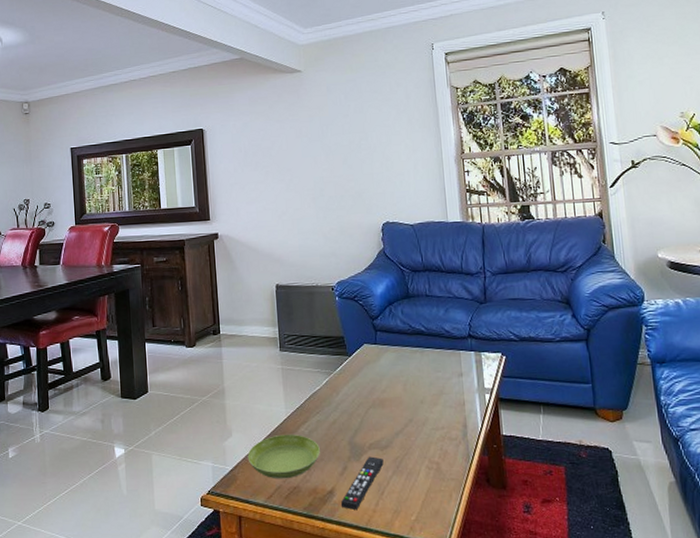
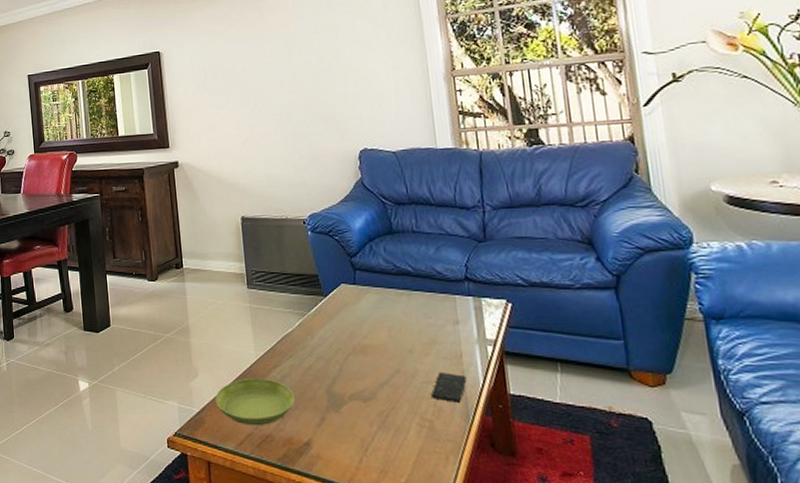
remote control: present [340,456,384,511] -> none [318,408,367,467]
smartphone: none [438,419,468,446] -> present [430,372,467,403]

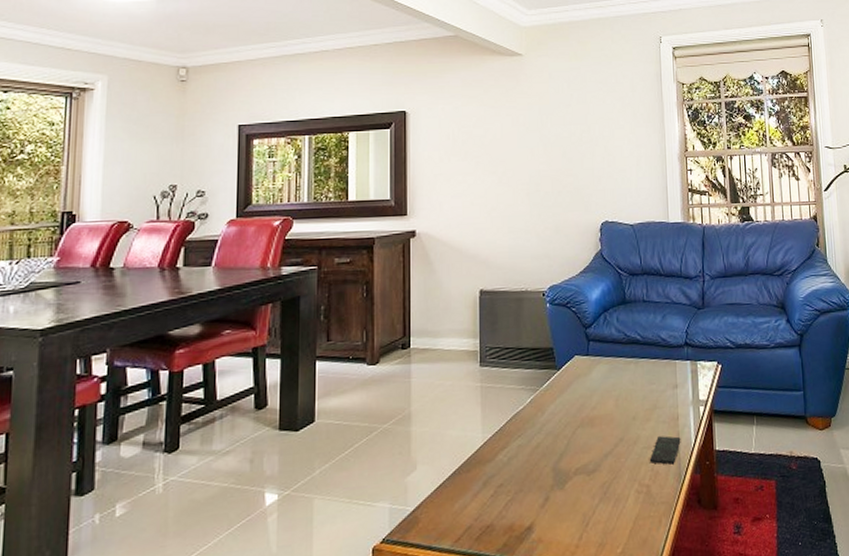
saucer: present [215,377,294,426] -> none [433,462,519,518]

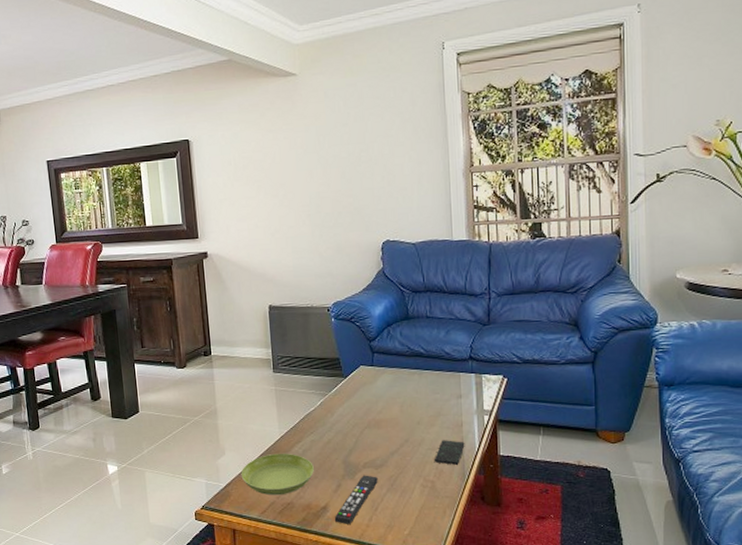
saucer: none [433,462,519,518] -> present [241,453,314,496]
remote control: none [539,483,590,548] -> present [334,475,378,525]

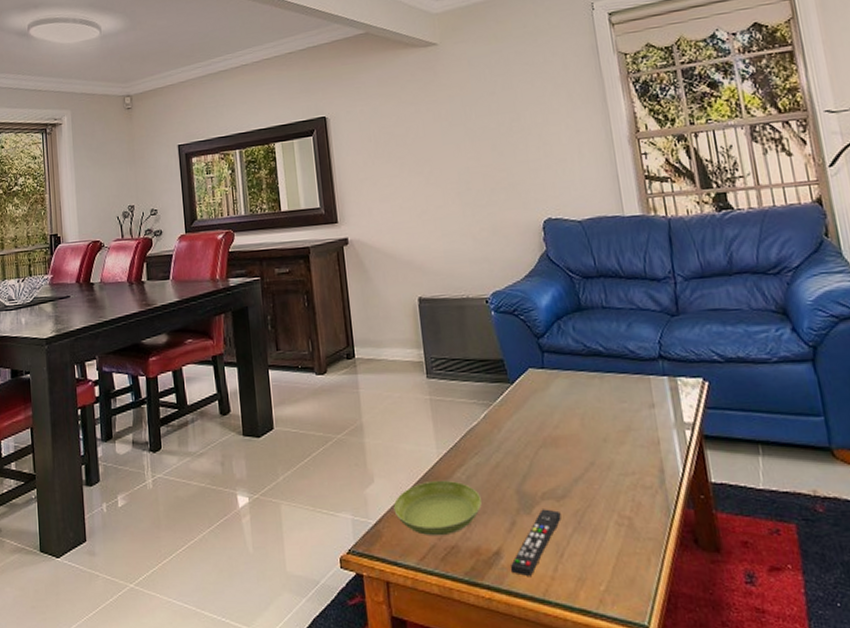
smartphone: present [433,440,465,465] -> none [628,462,666,496]

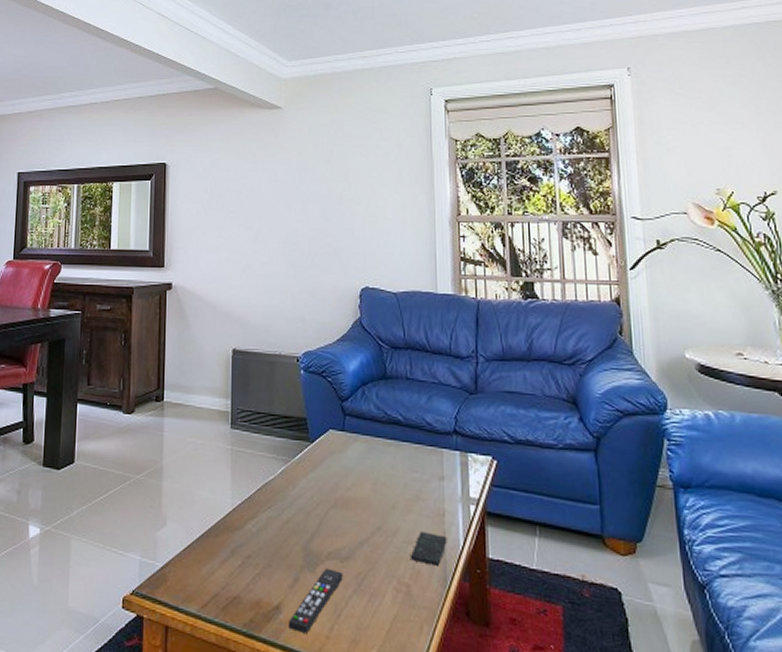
saucer: present [393,480,482,536] -> none [182,529,268,586]
smartphone: none [628,462,666,496] -> present [410,532,447,566]

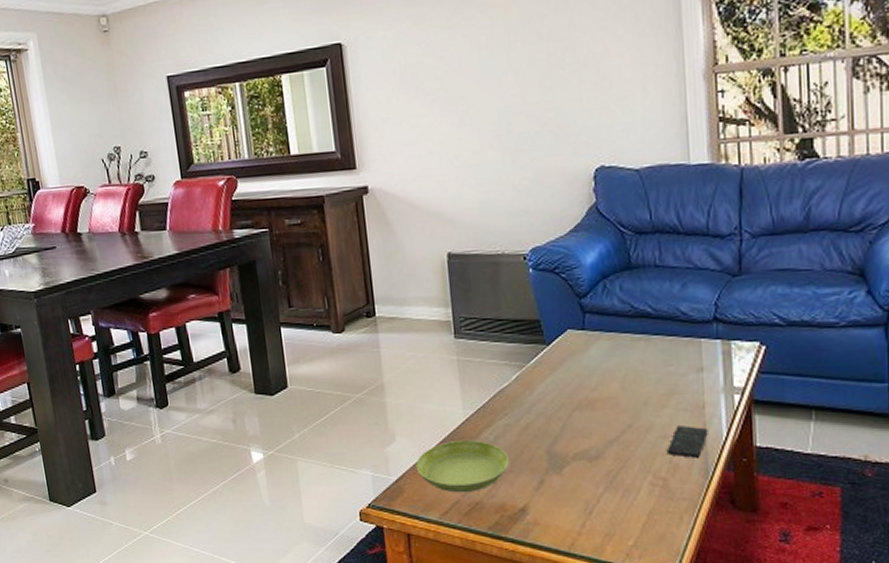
saucer: none [182,529,268,586] -> present [415,439,509,493]
remote control: present [288,568,343,635] -> none [535,469,593,532]

